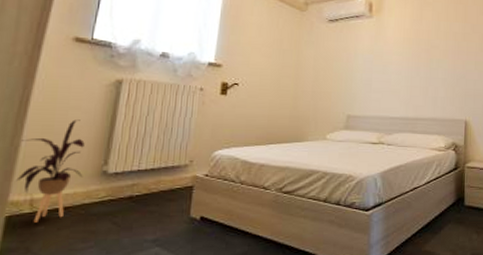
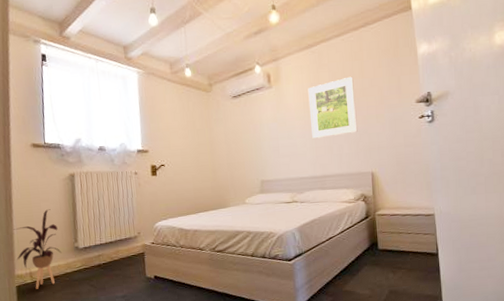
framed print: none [408,19,456,78] -> present [308,76,358,139]

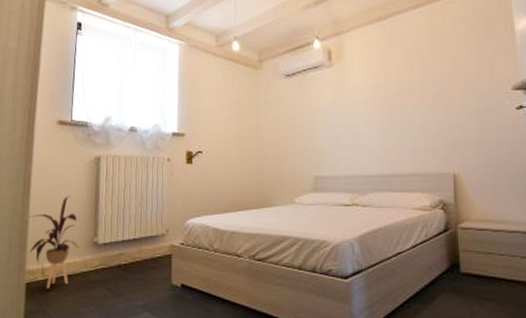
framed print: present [308,76,358,139] -> none [376,55,437,129]

